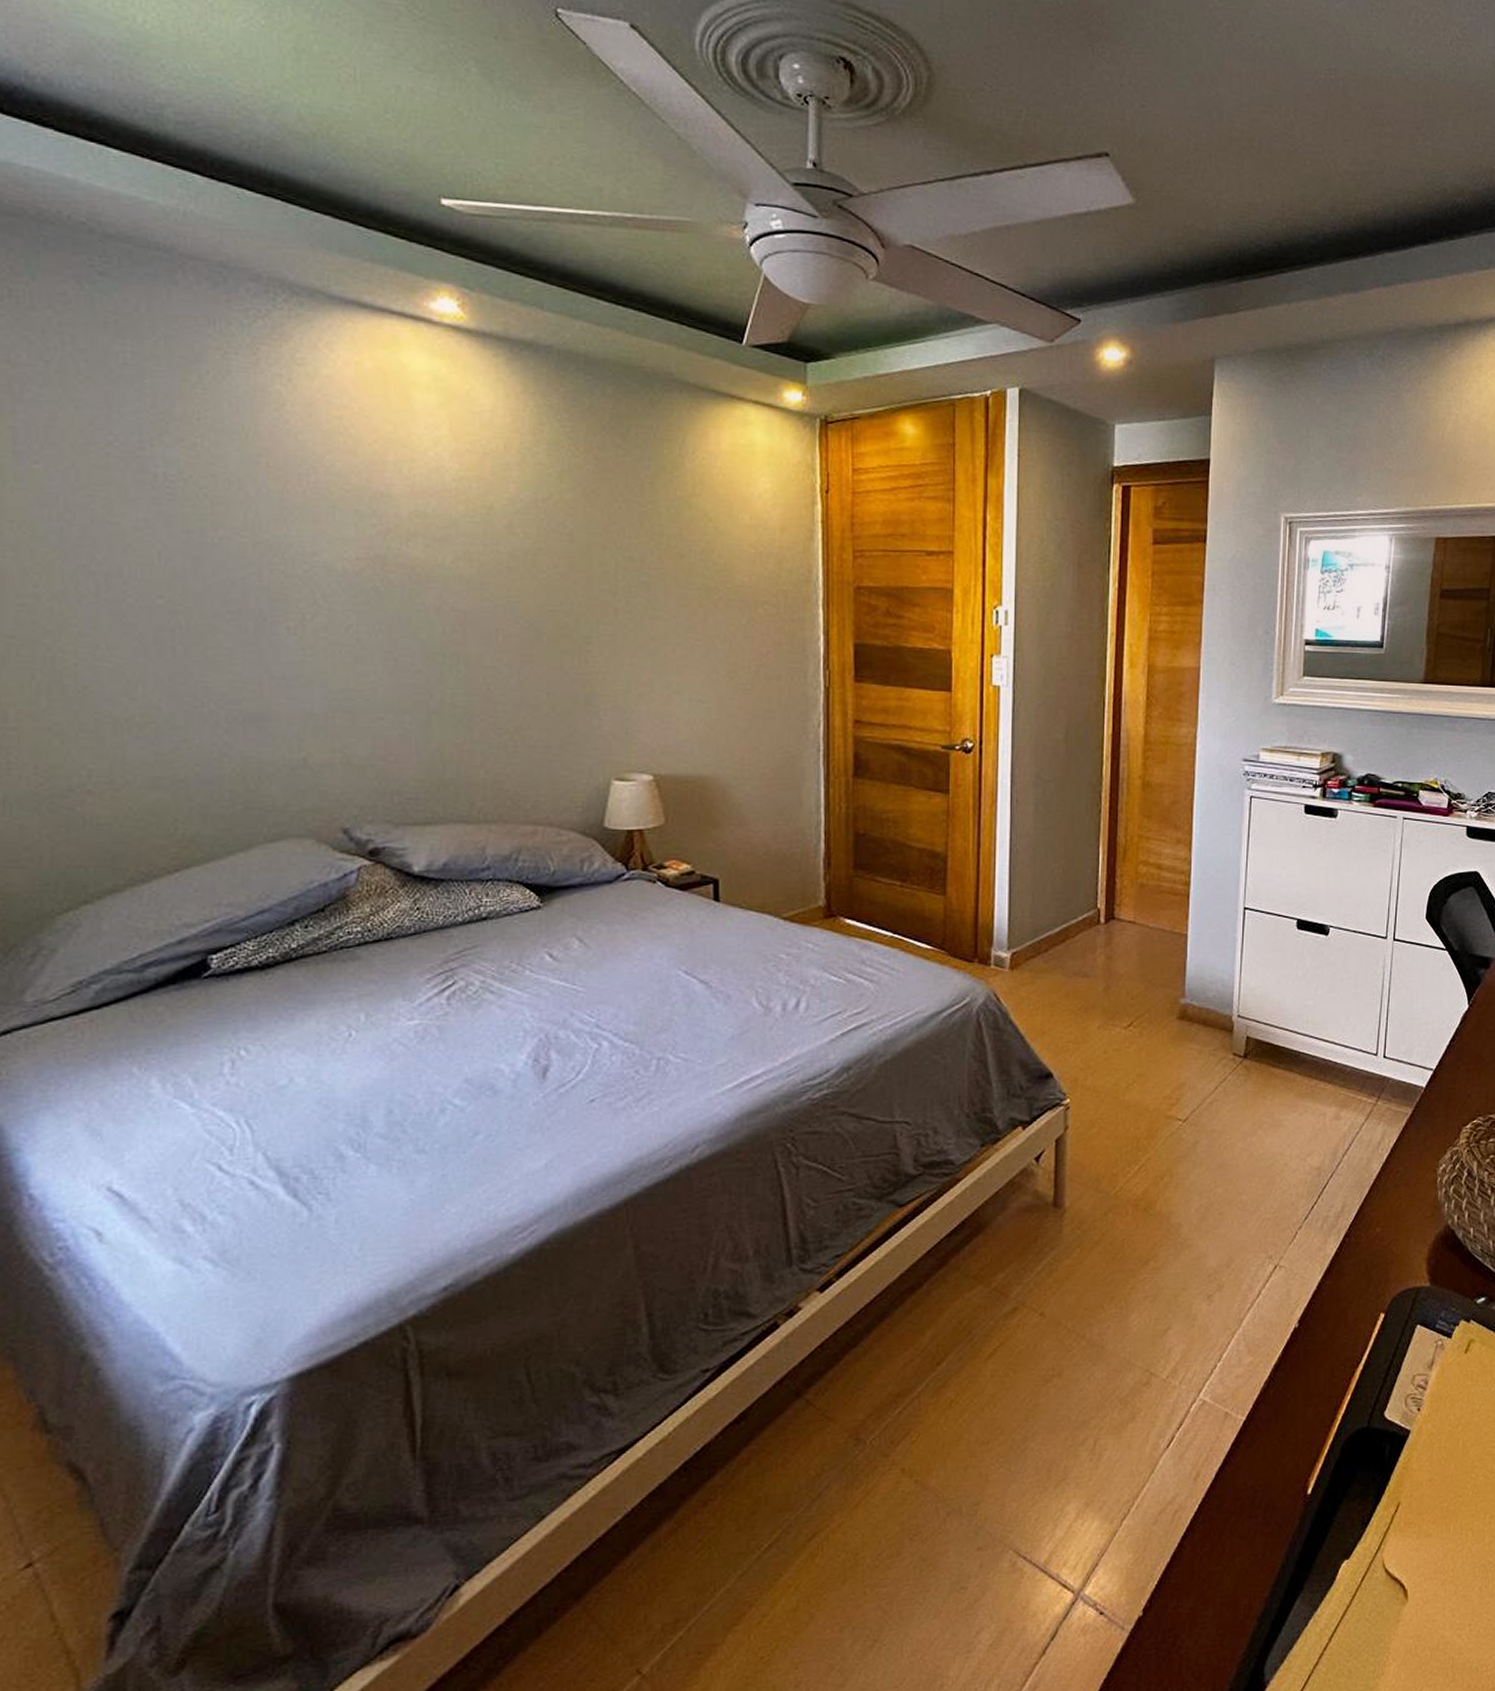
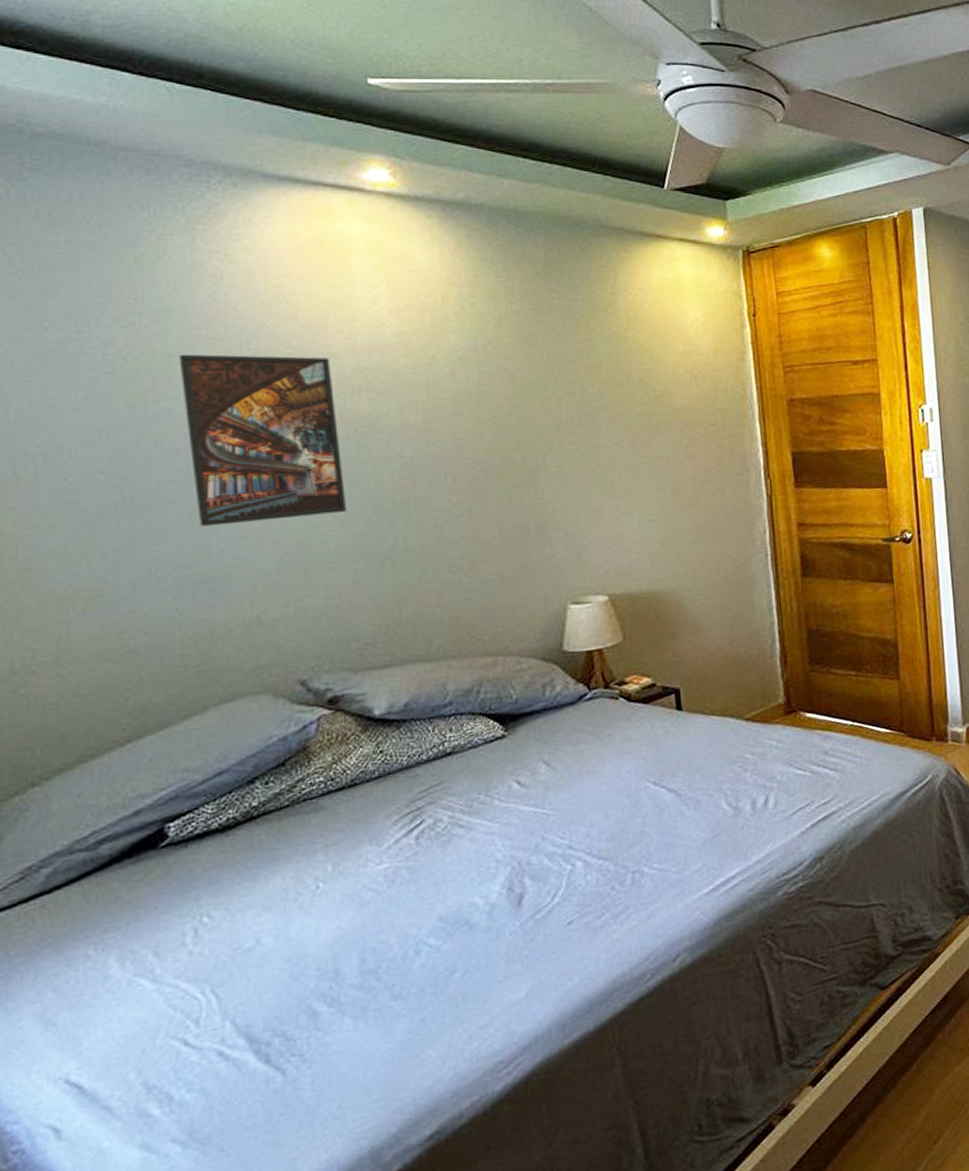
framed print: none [238,481,396,663] -> present [178,354,346,527]

